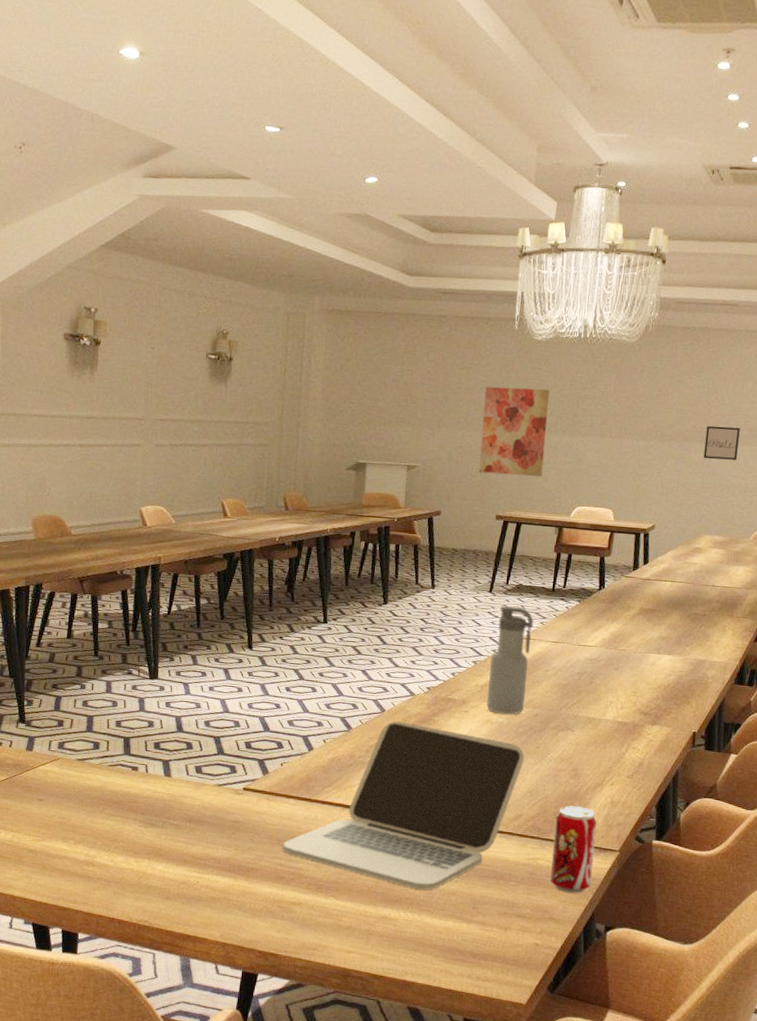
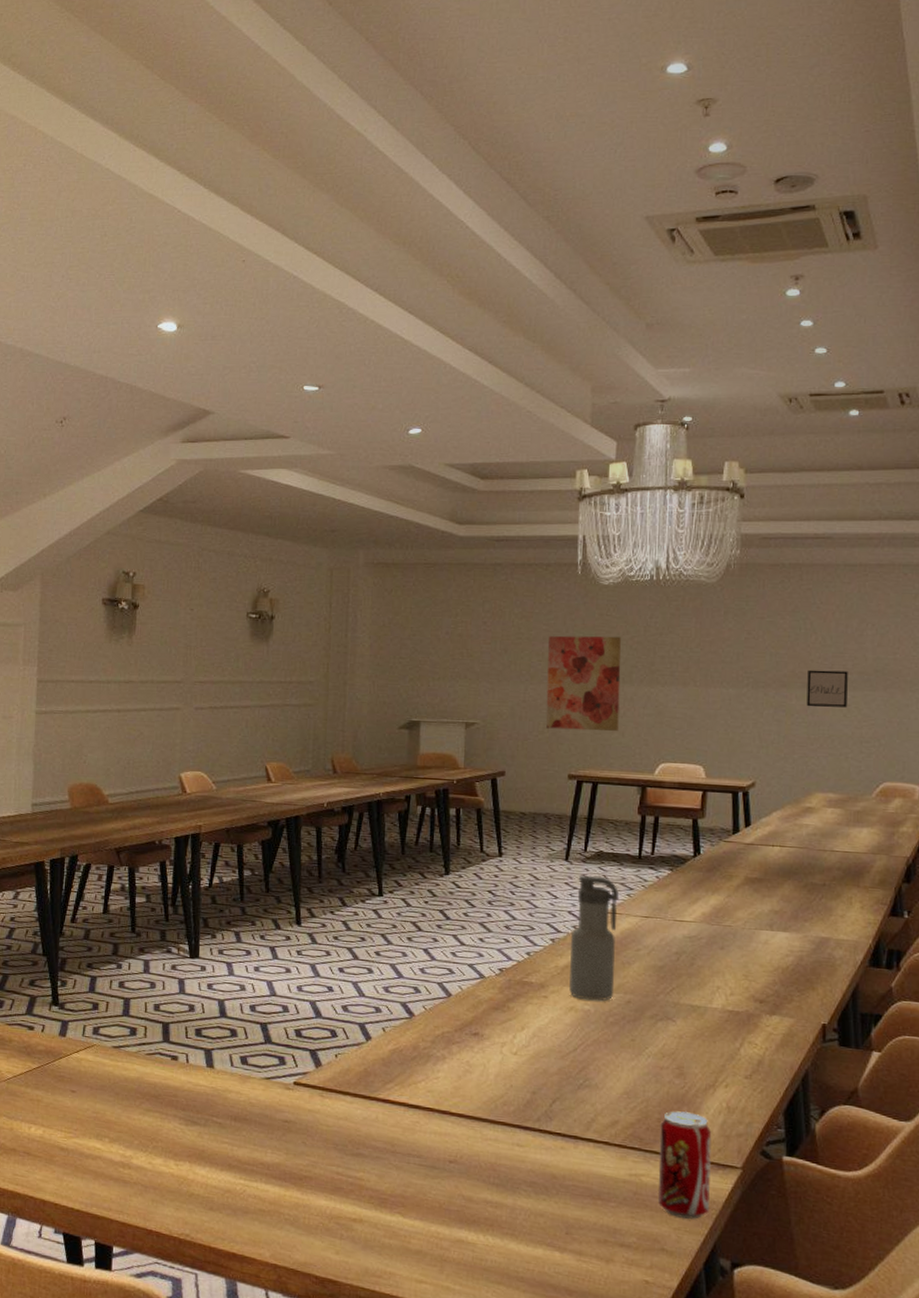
laptop: present [283,721,524,890] -> none [340,1007,617,1209]

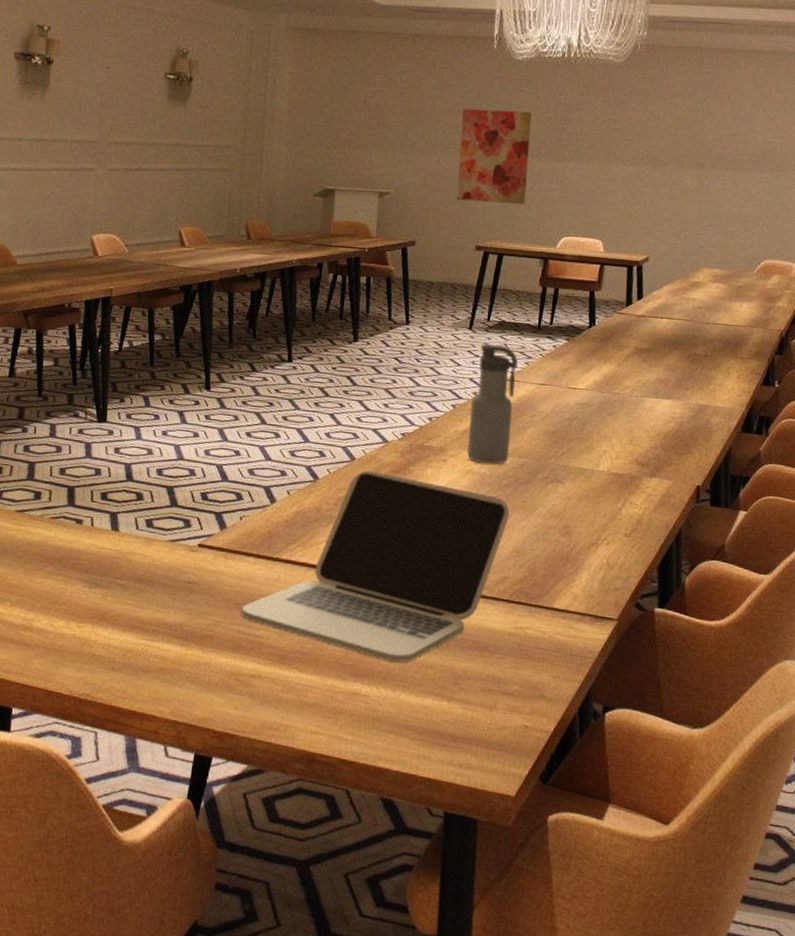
laptop: none [340,1007,617,1209] -> present [241,470,510,662]
beverage can: present [658,1111,712,1219] -> none [540,567,592,668]
wall art: present [806,669,848,708] -> none [700,150,739,188]

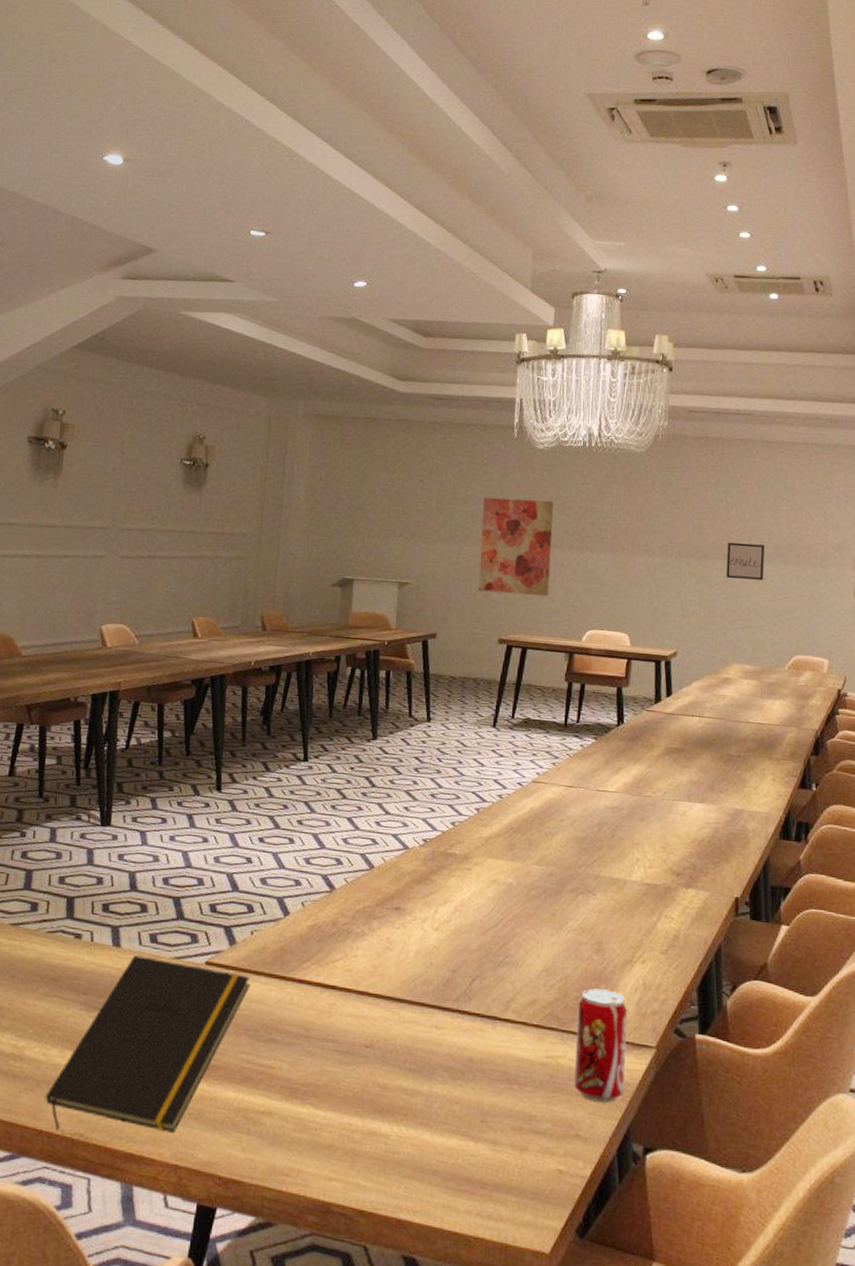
notepad: none [54,538,240,694] -> present [45,955,250,1133]
laptop: present [241,470,510,662] -> none [251,880,538,1096]
water bottle: present [467,343,519,465] -> none [492,742,545,874]
beverage can: none [540,567,592,668] -> present [574,988,628,1103]
wall art: none [700,150,739,188] -> present [726,542,765,580]

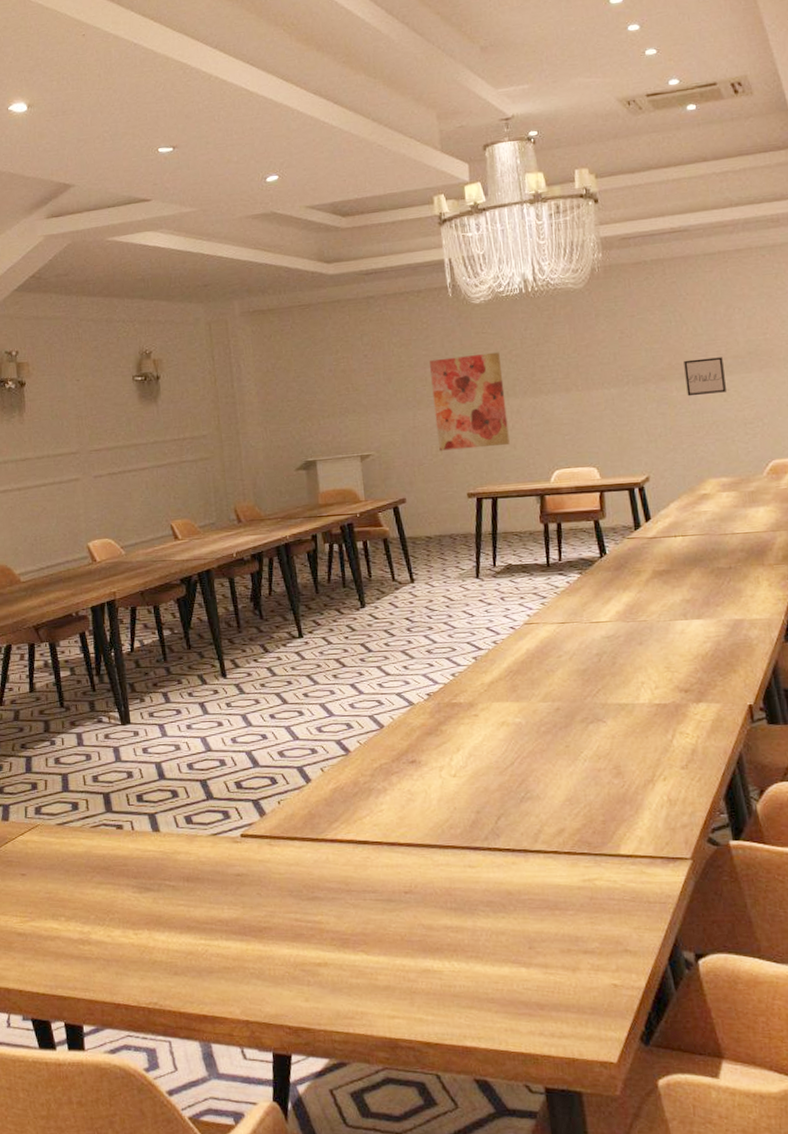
notepad: present [45,955,250,1133] -> none [117,837,286,1002]
beverage can: present [574,988,628,1103] -> none [605,810,666,916]

